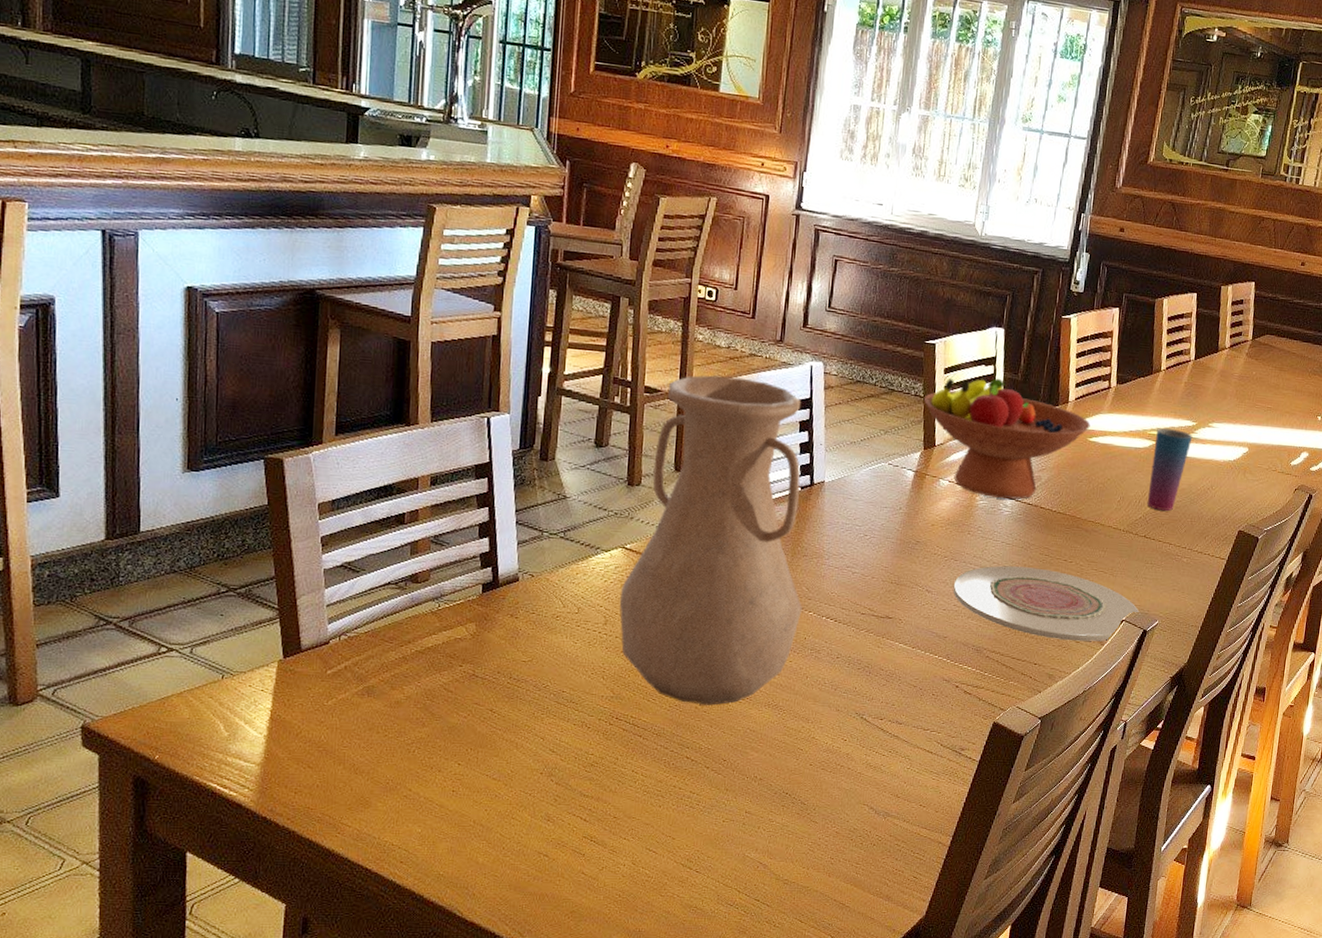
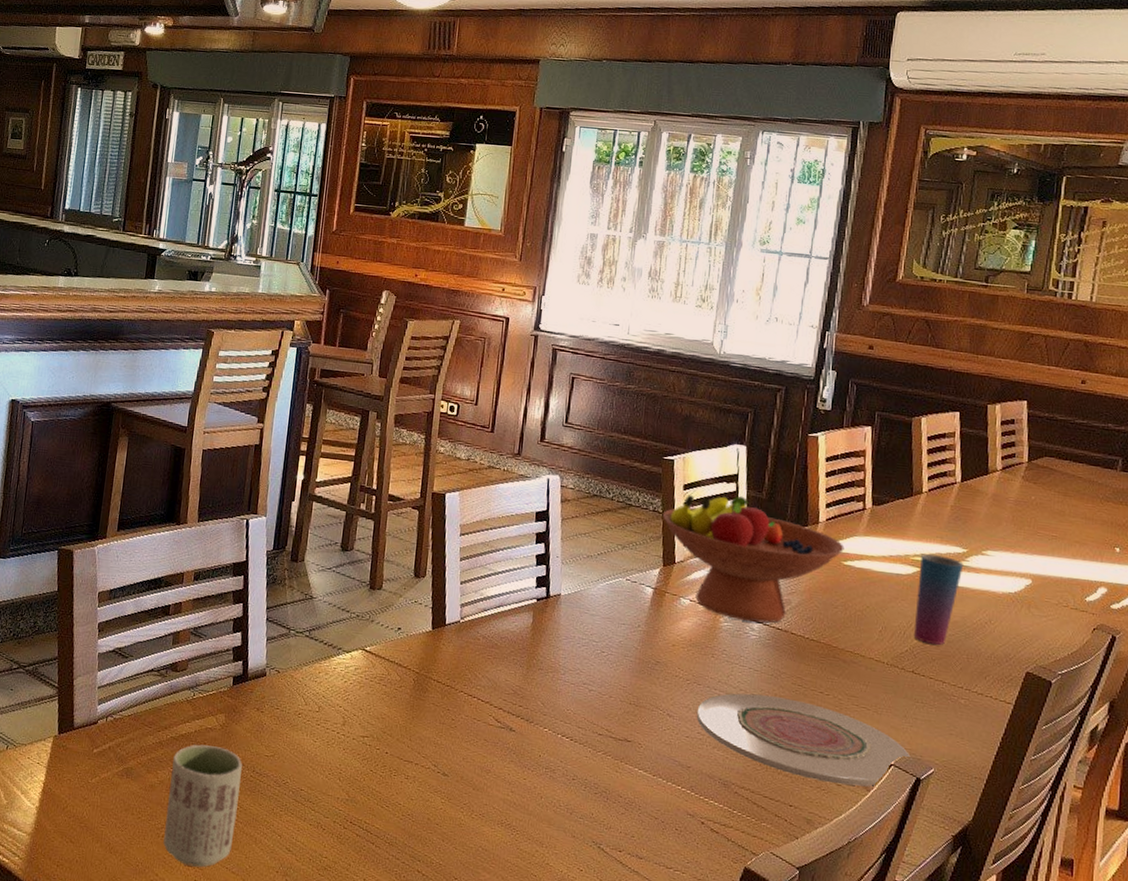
cup: none [415,656,498,778] -> present [163,744,242,868]
vase: present [619,375,802,705] -> none [357,485,538,818]

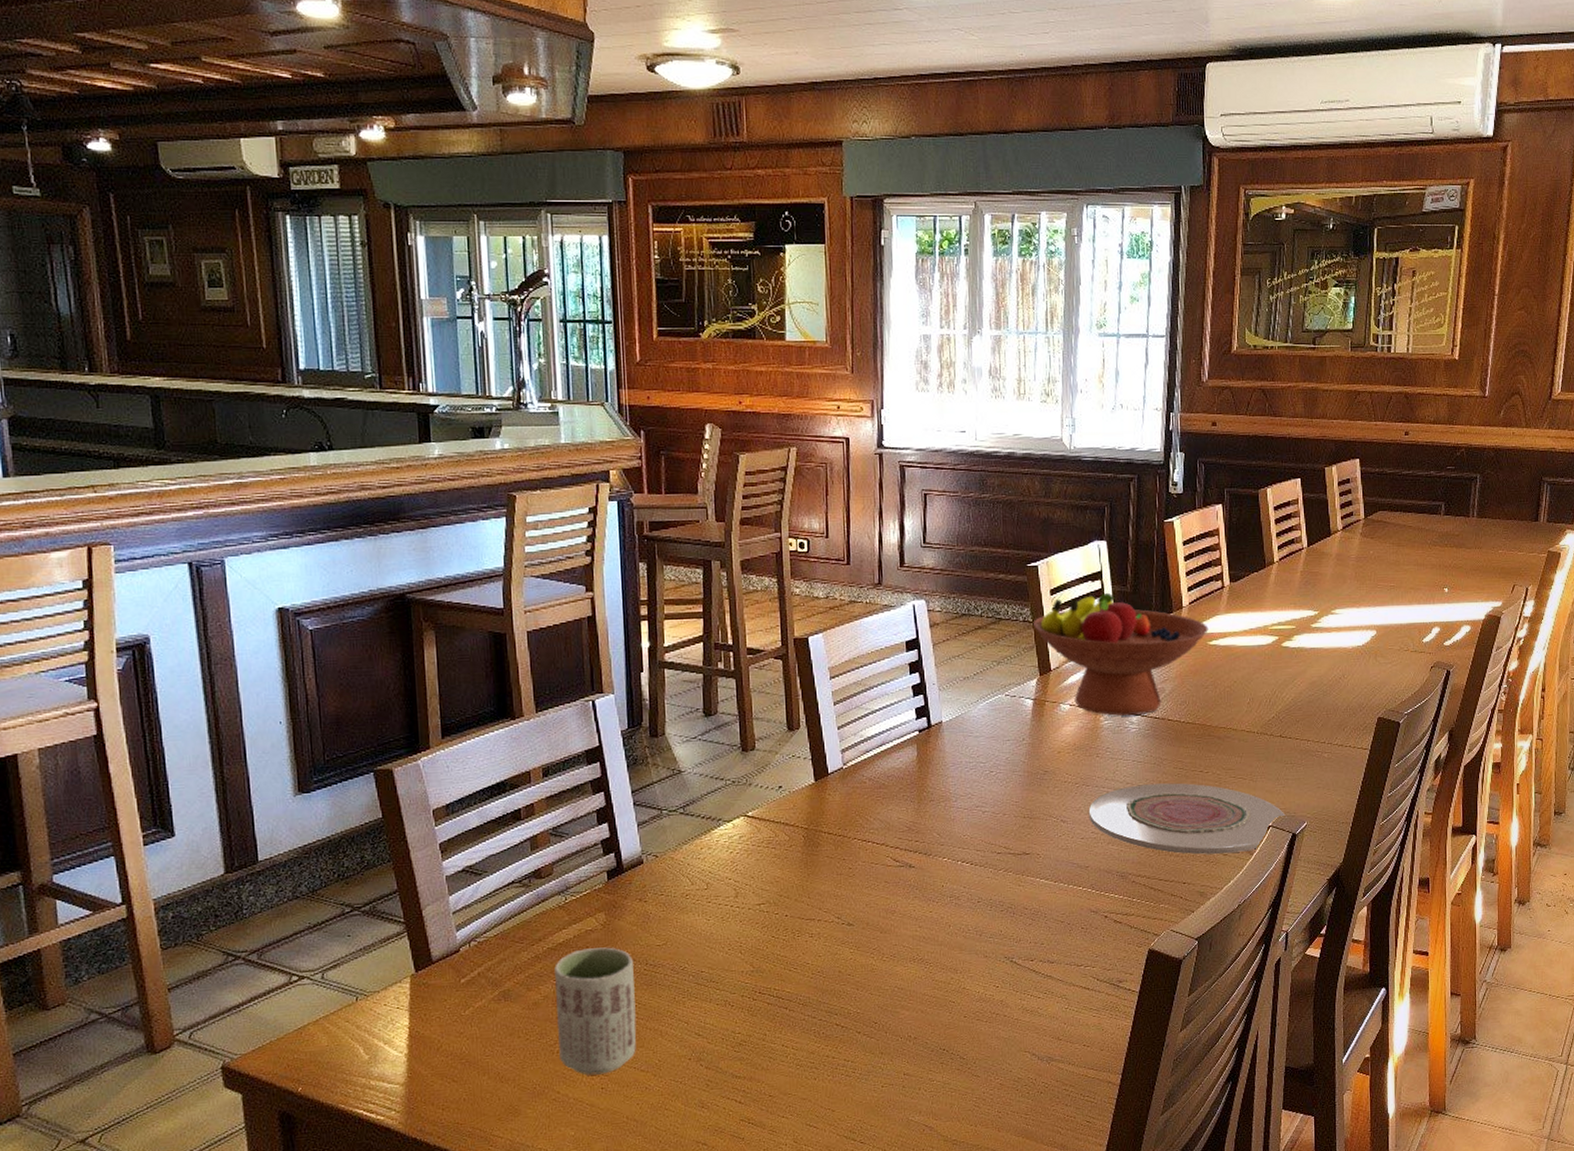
cup: present [913,554,964,645] -> none [1278,621,1317,707]

